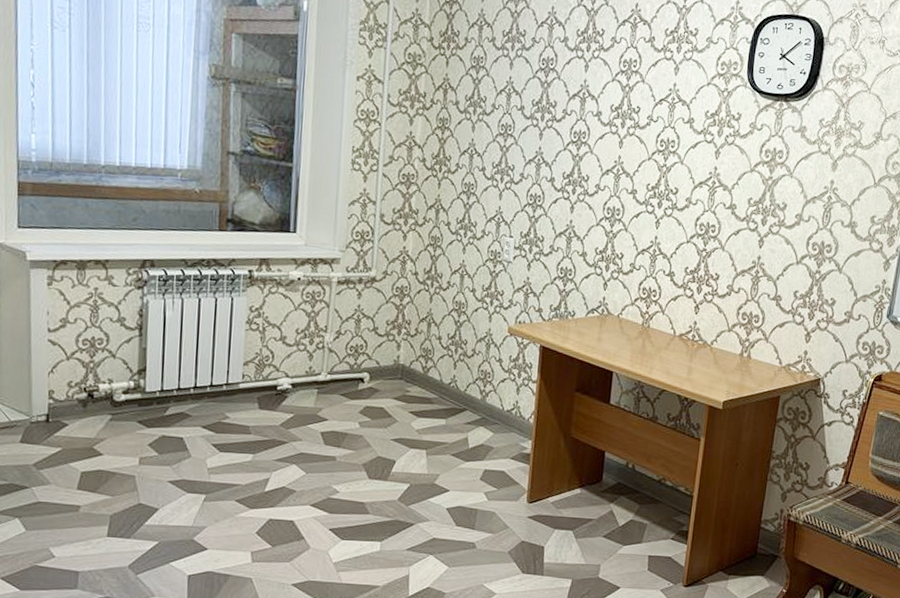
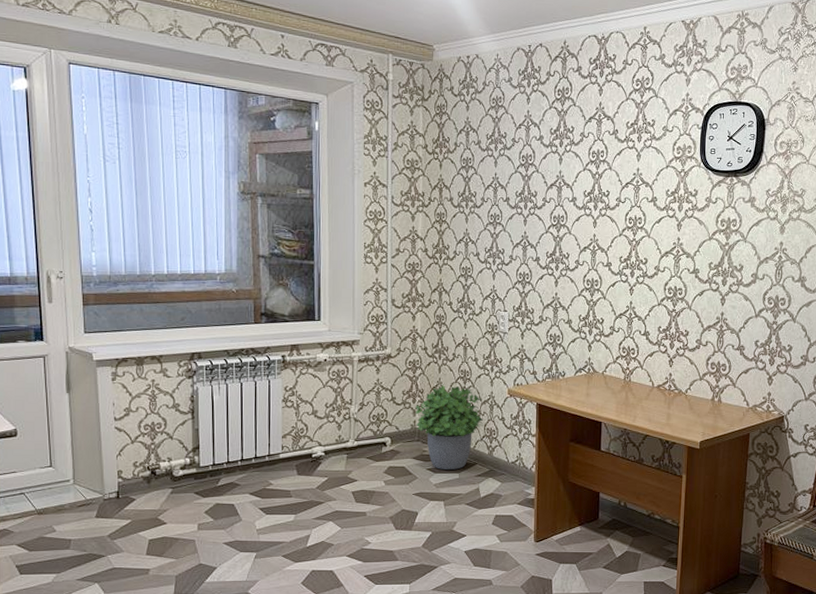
potted plant: none [400,316,478,415] -> present [415,384,483,470]

